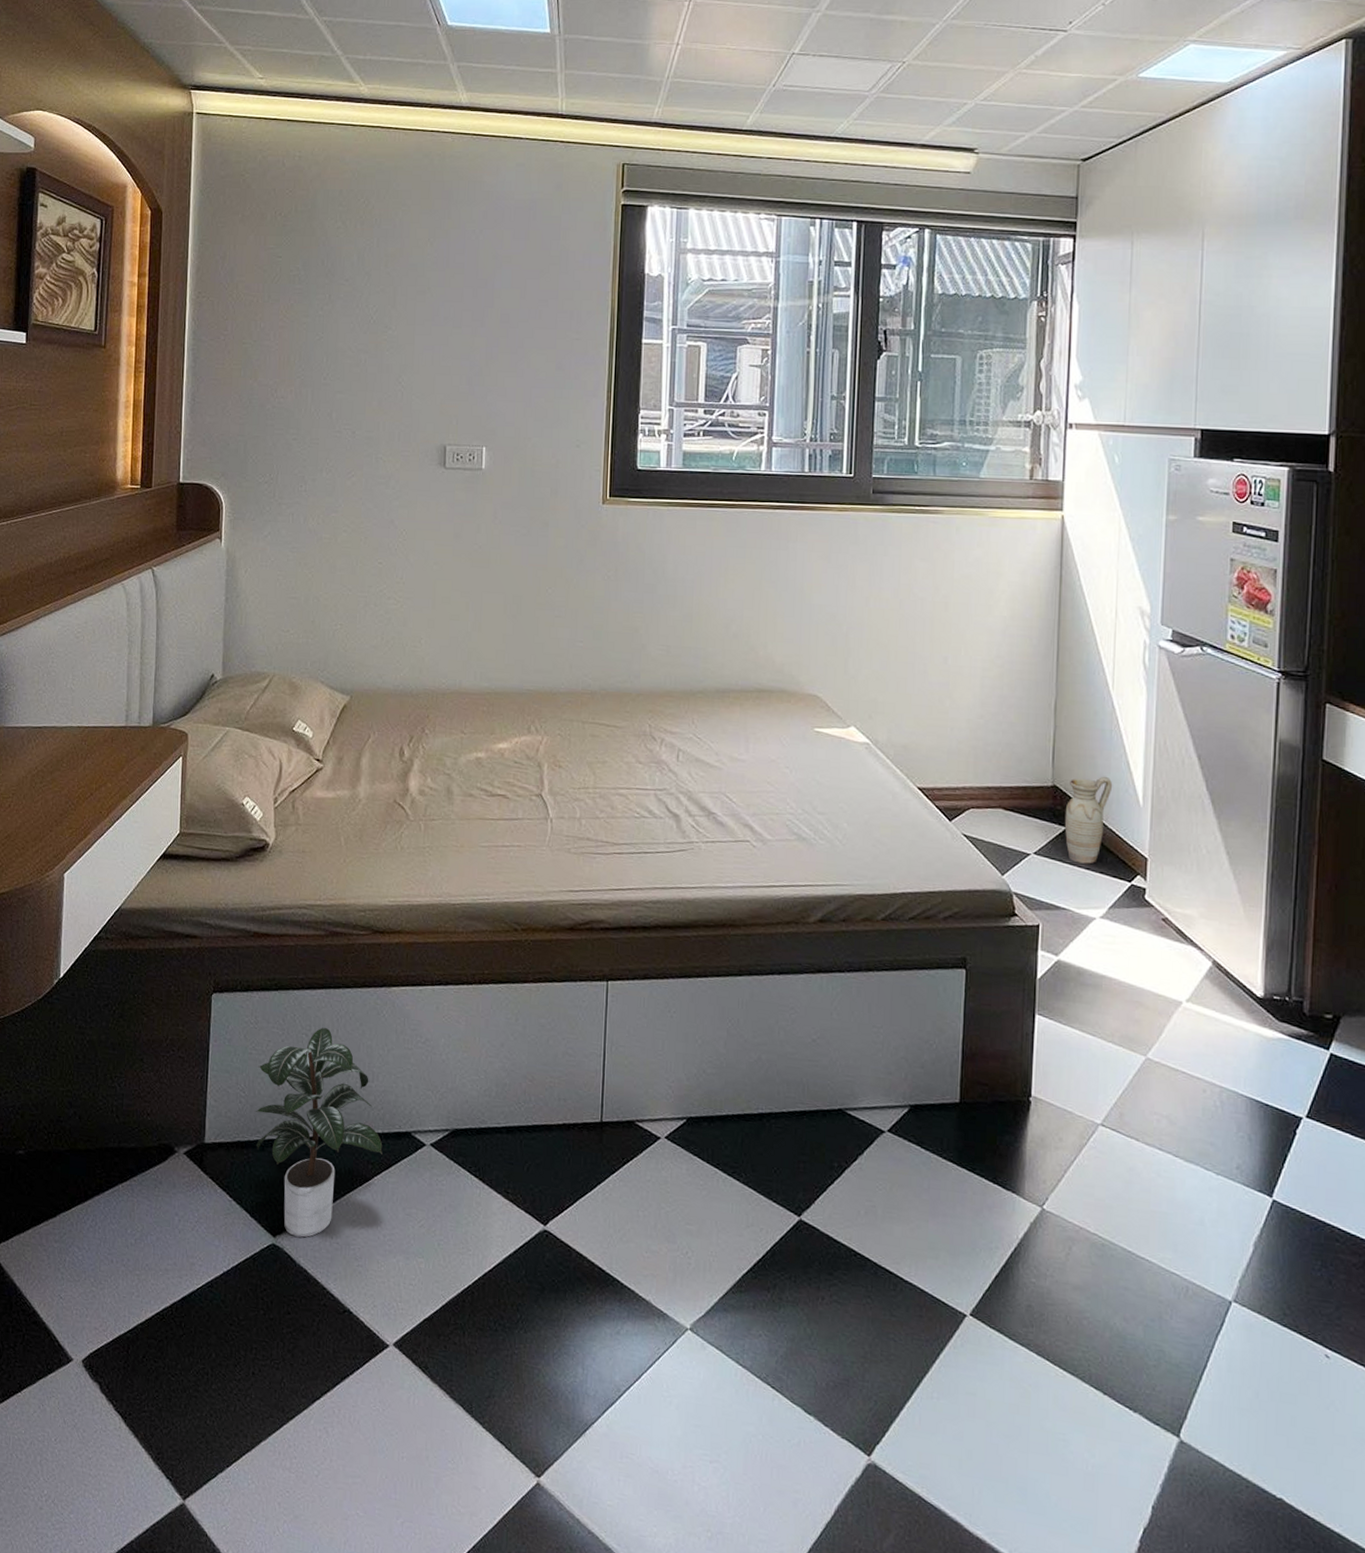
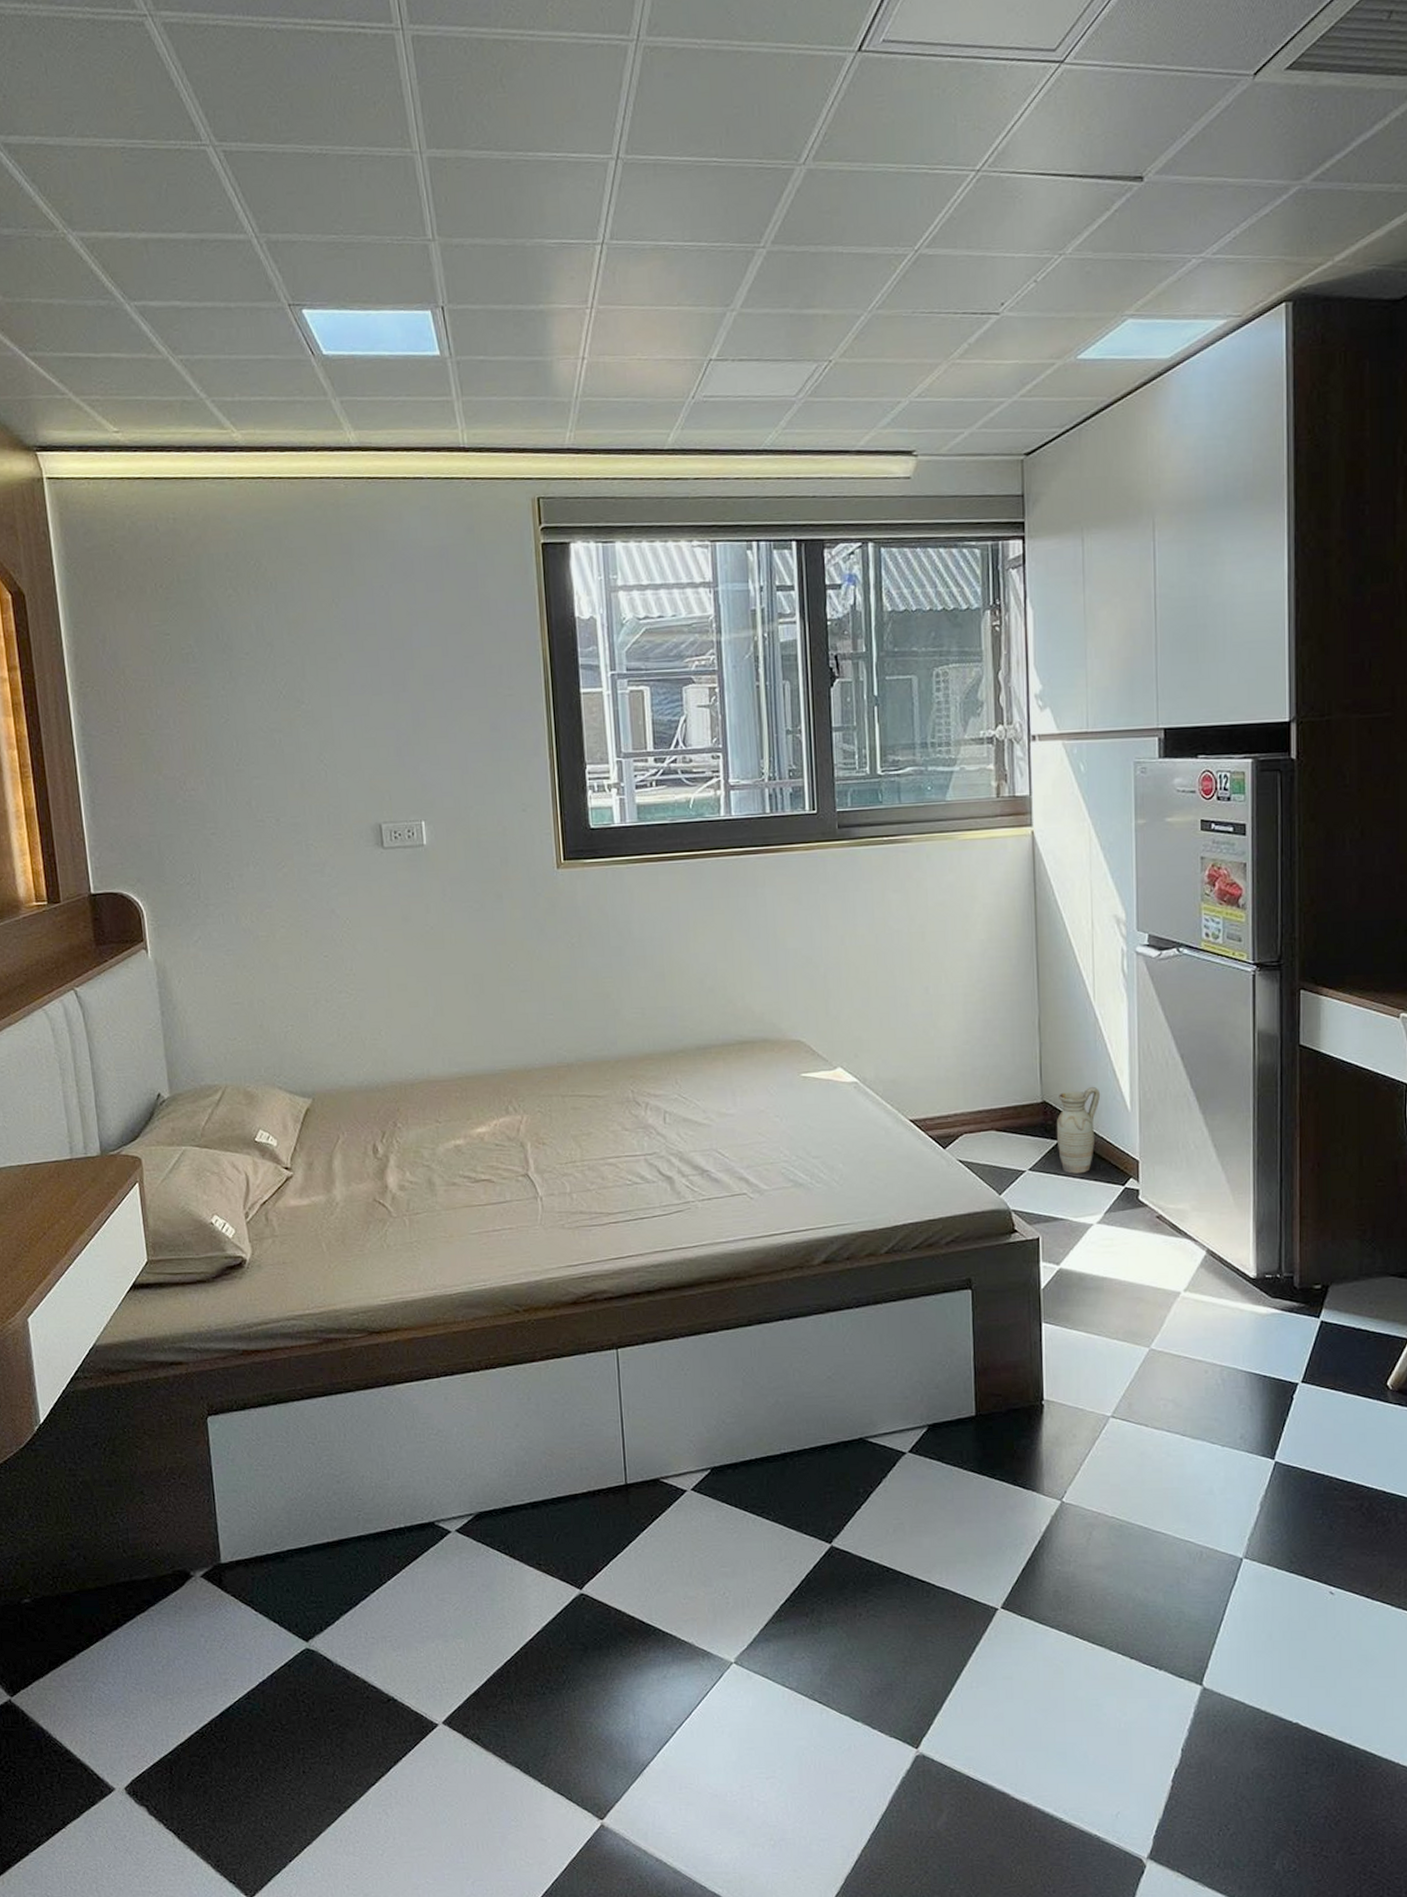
potted plant: present [255,1027,383,1238] -> none [266,1434,408,1638]

